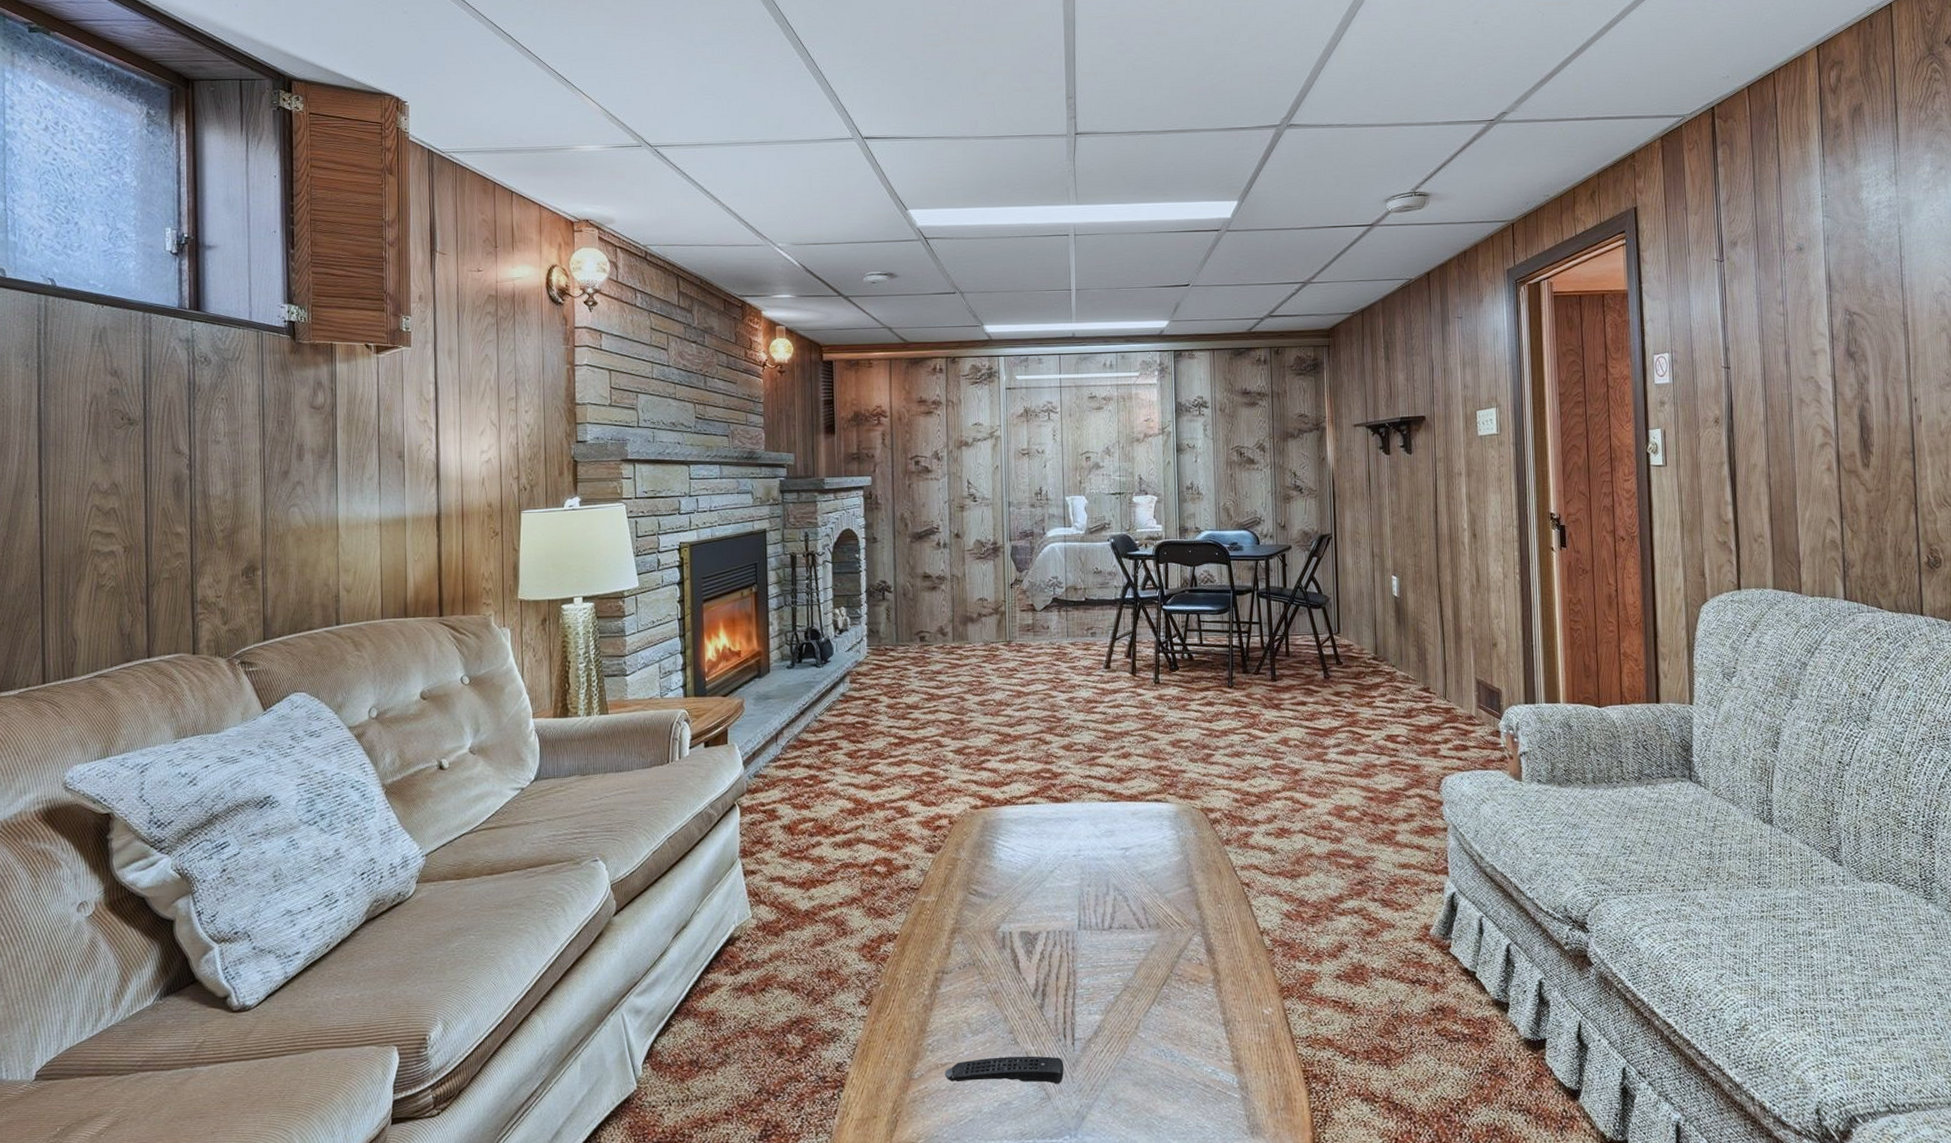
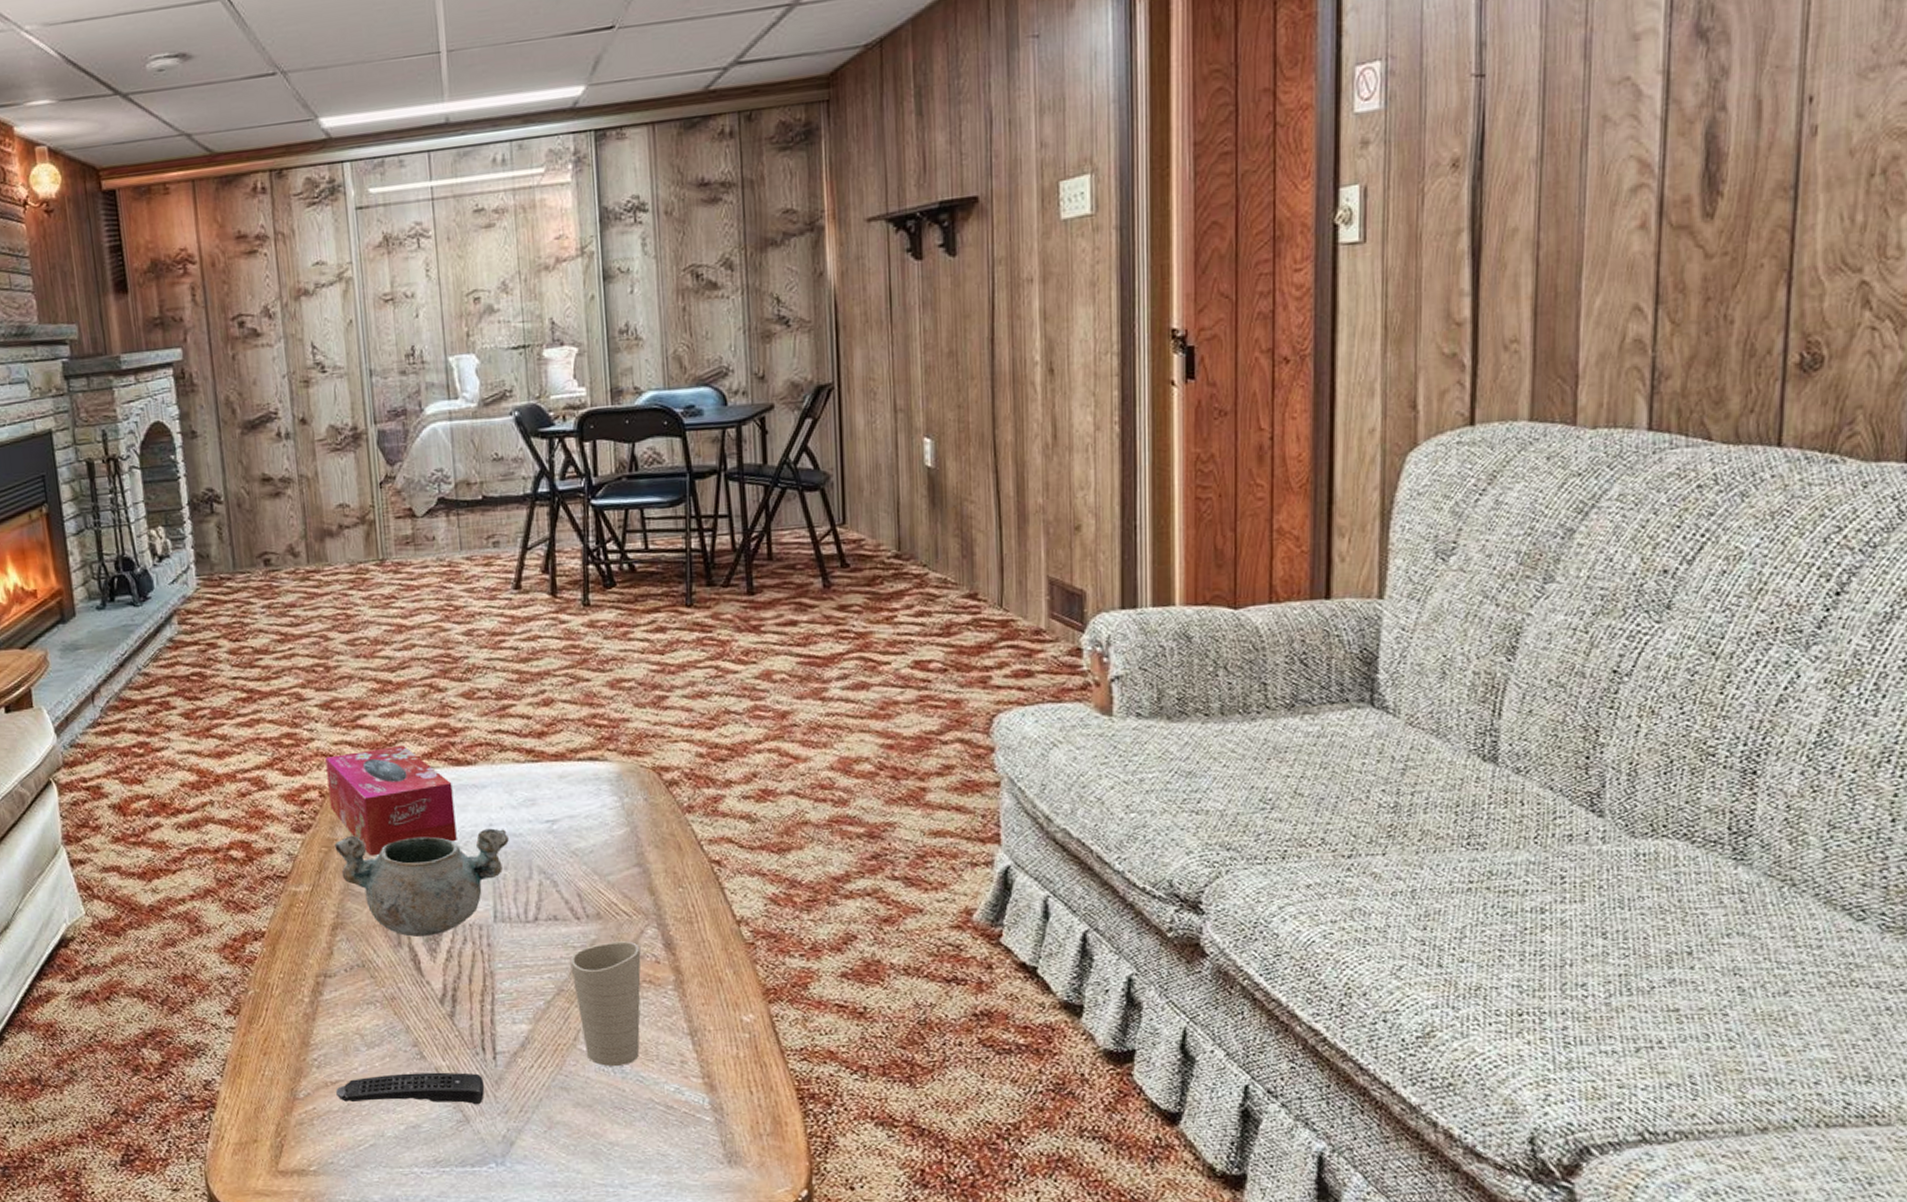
tissue box: none [956,784,1053,873] -> present [325,744,457,856]
decorative bowl: none [958,853,1092,940] -> present [334,828,509,937]
cup: none [1135,947,1189,1052] -> present [570,941,641,1067]

